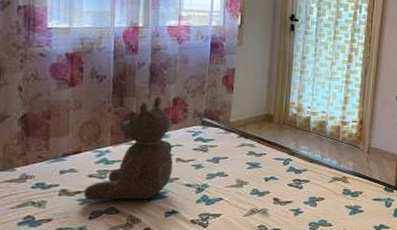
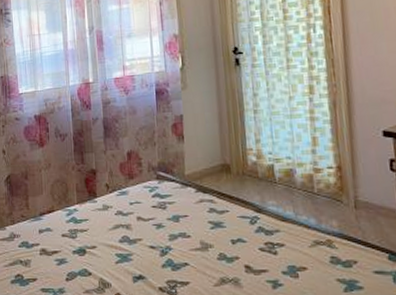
teddy bear: present [84,96,173,201] -> none [60,150,135,262]

